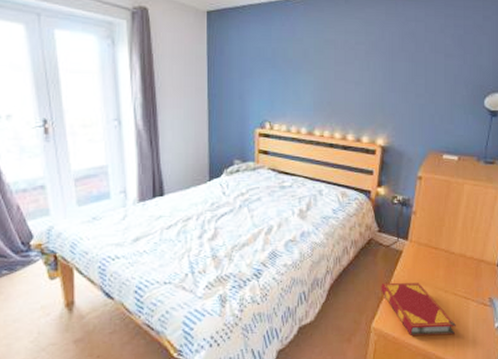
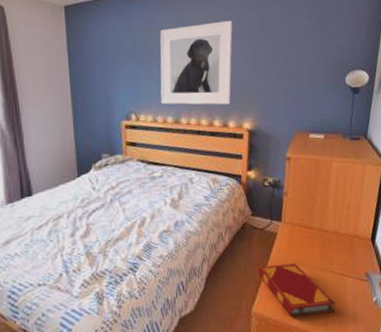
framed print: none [296,34,374,119] -> present [159,20,233,105]

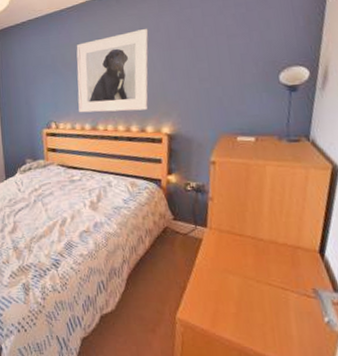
hardback book: present [258,263,336,317] -> none [182,271,276,328]

